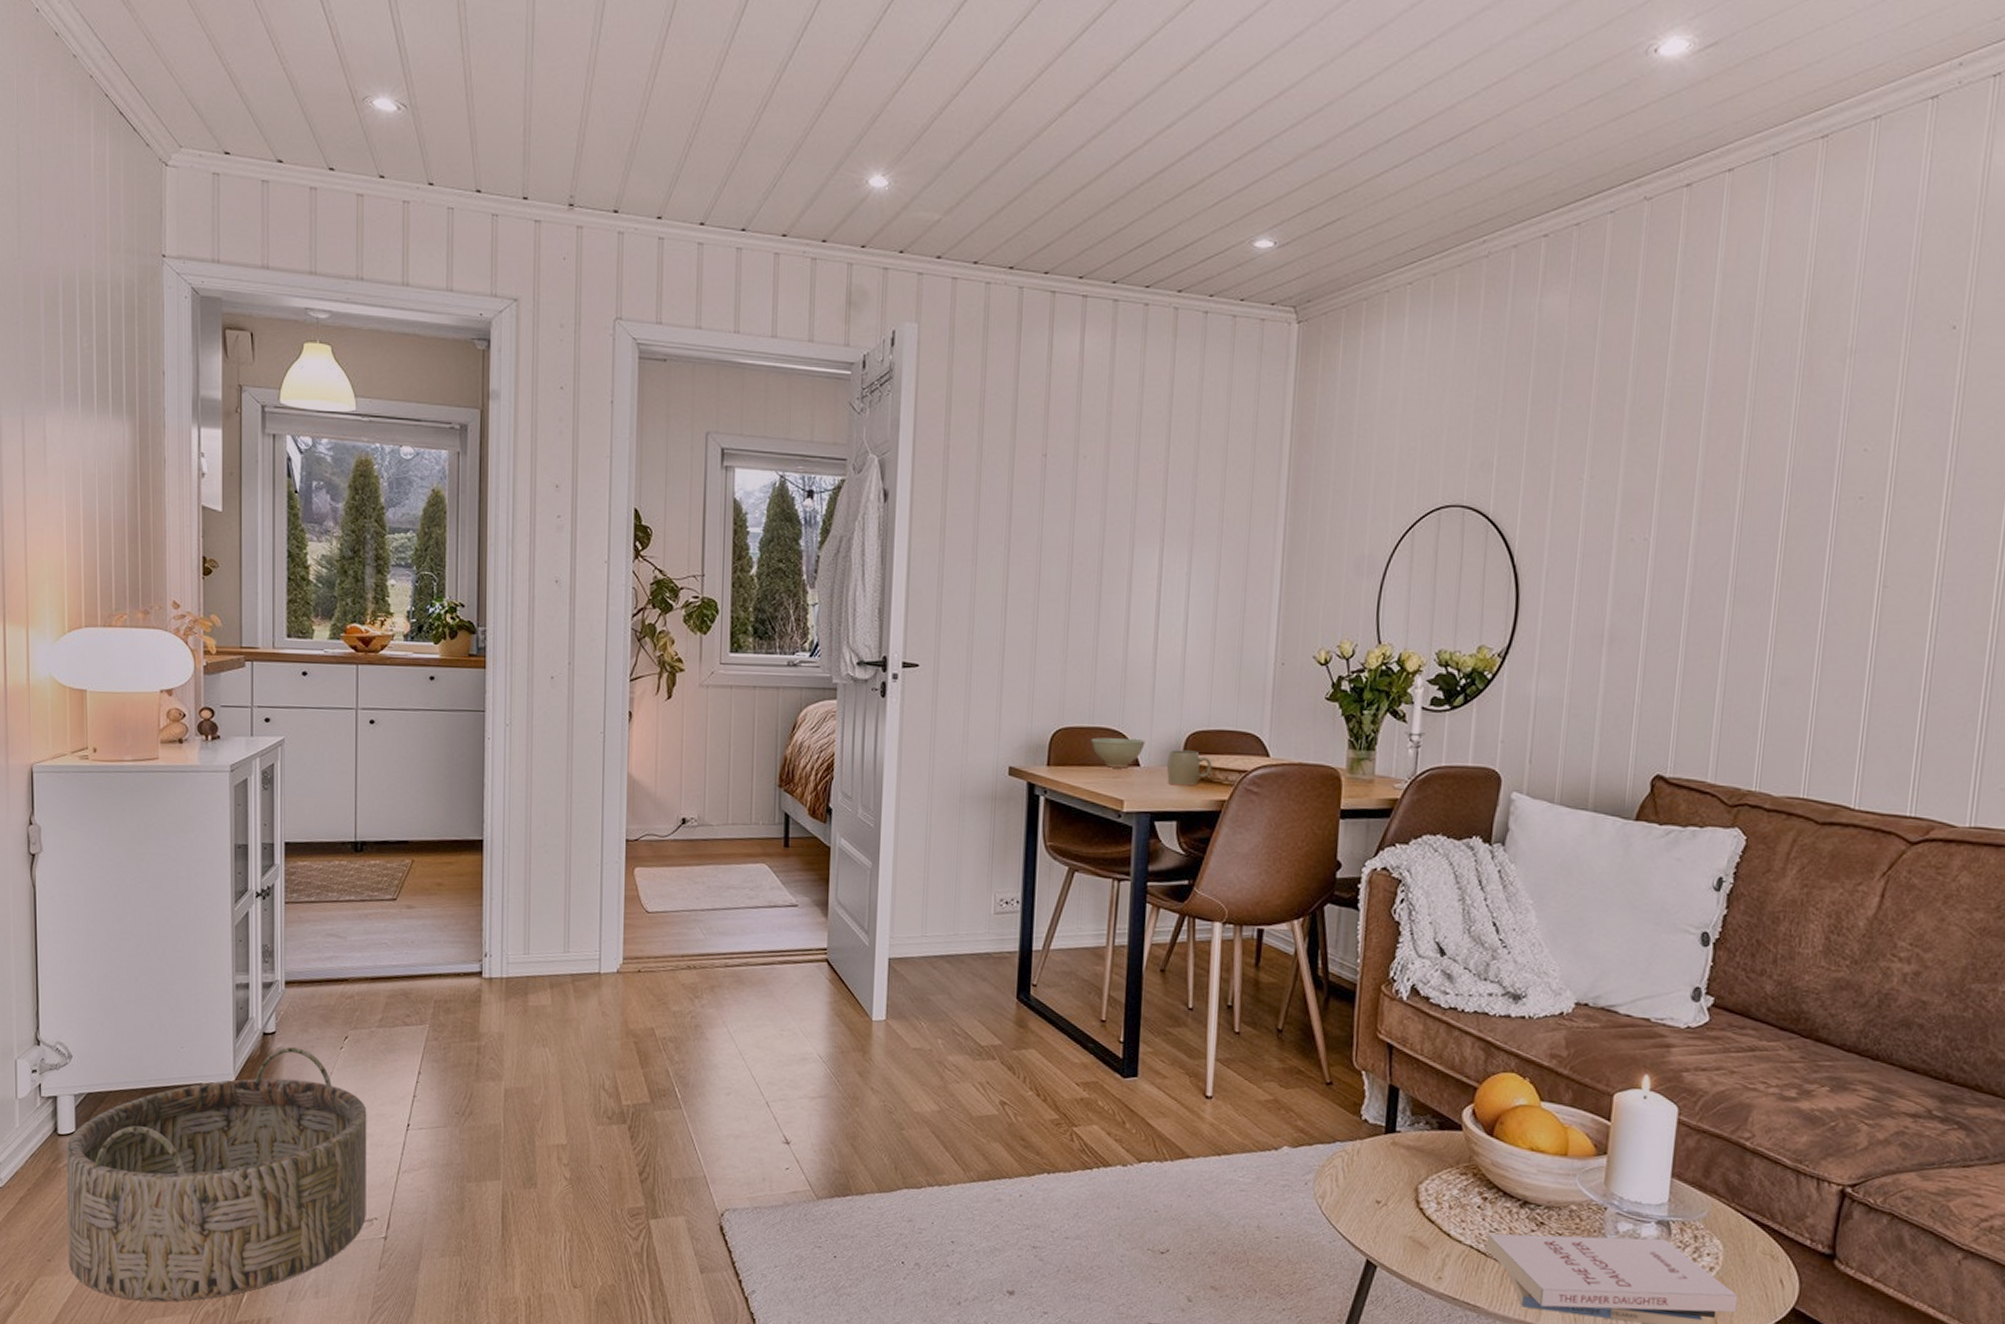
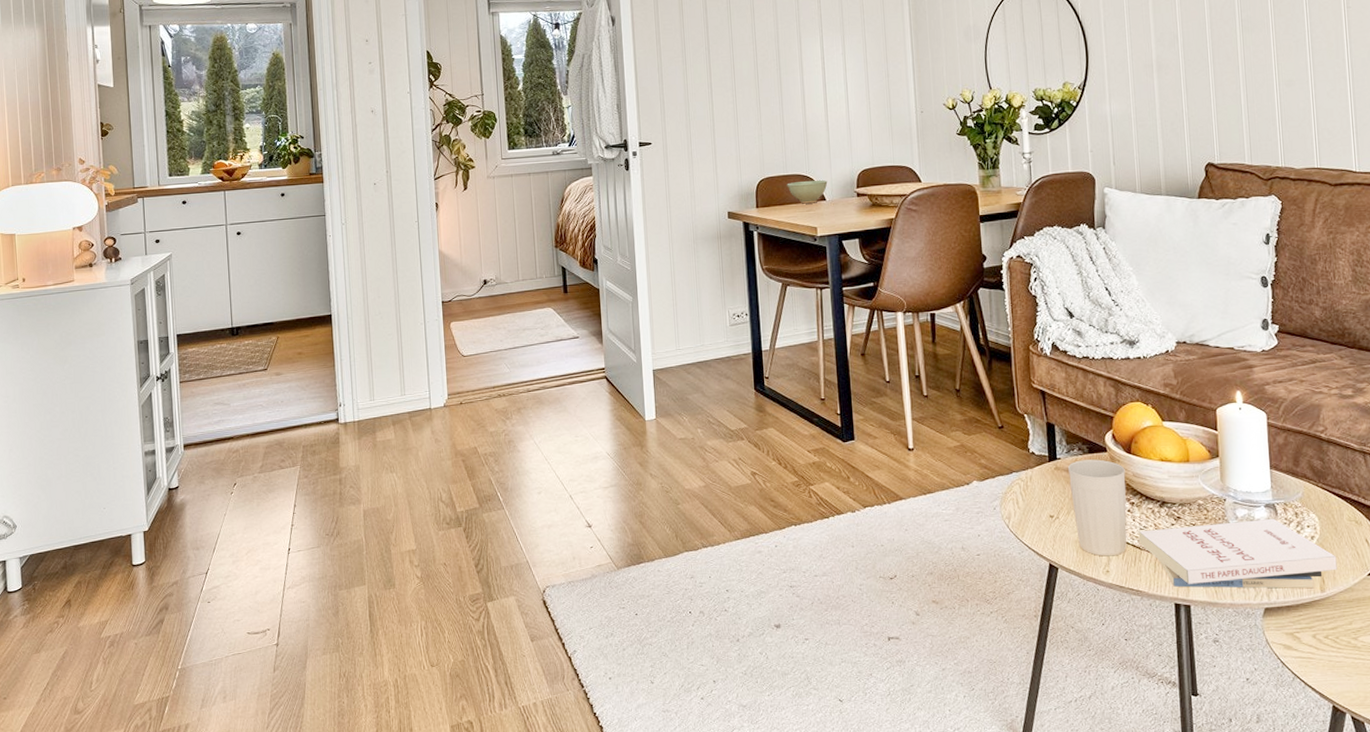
basket: present [66,1047,367,1302] -> none [15,497,261,724]
mug: present [1166,749,1212,786] -> none [845,184,880,212]
cup: none [1407,1136,1482,1261] -> present [1067,459,1127,557]

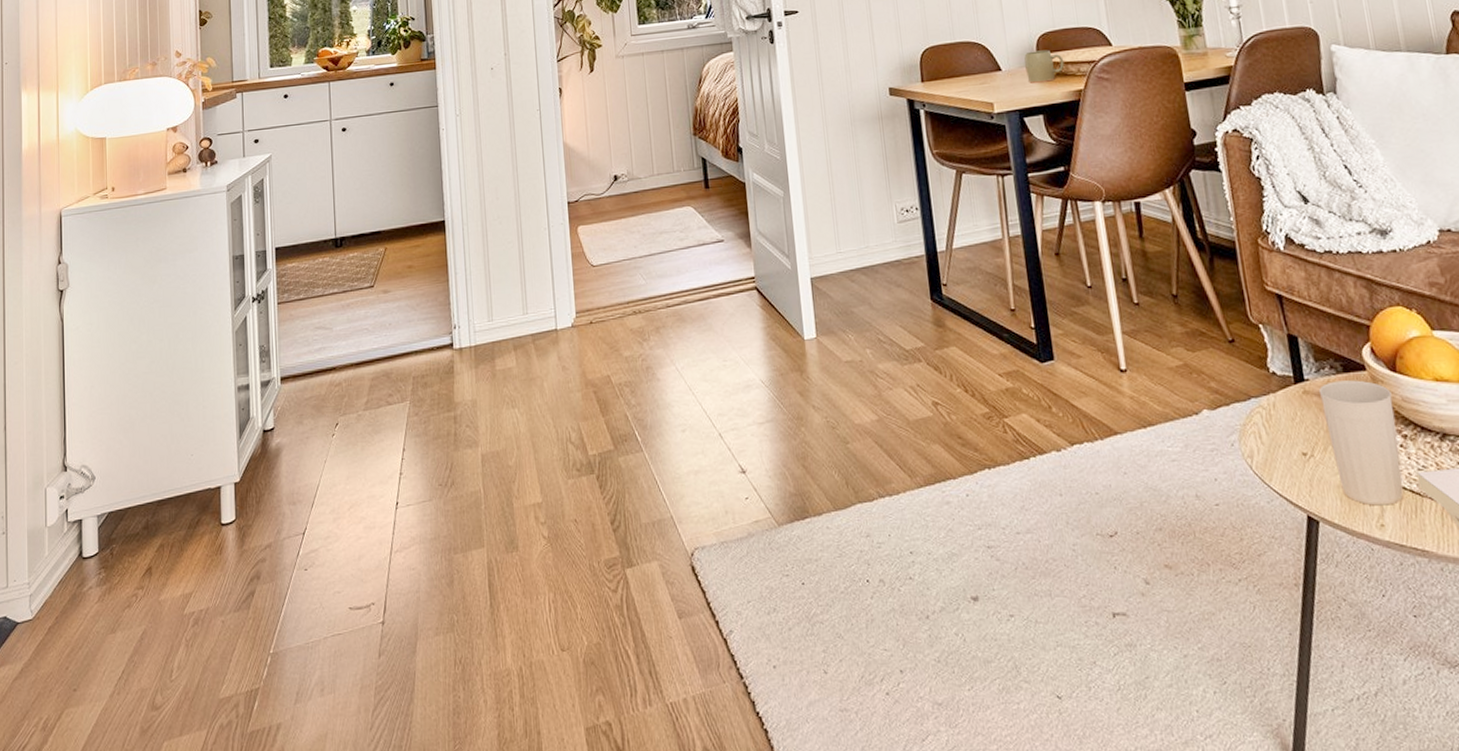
bowl: present [787,179,828,204] -> none [955,47,1003,76]
mug: none [845,184,880,212] -> present [1024,50,1065,83]

